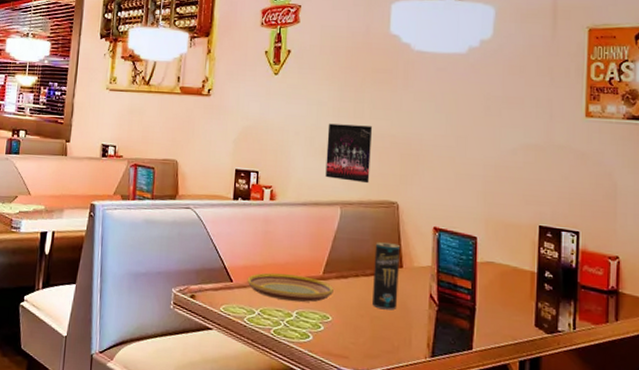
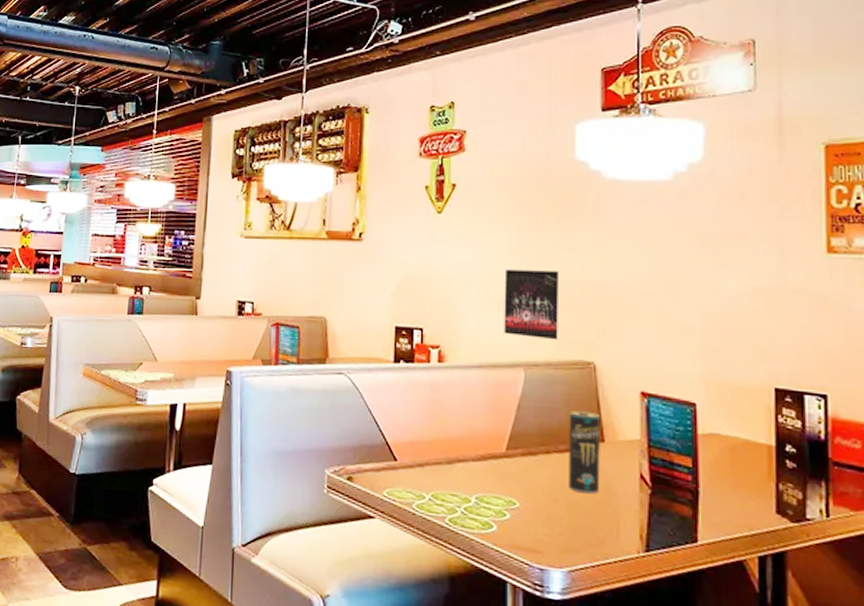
plate: present [247,272,334,303] -> none [414,449,520,485]

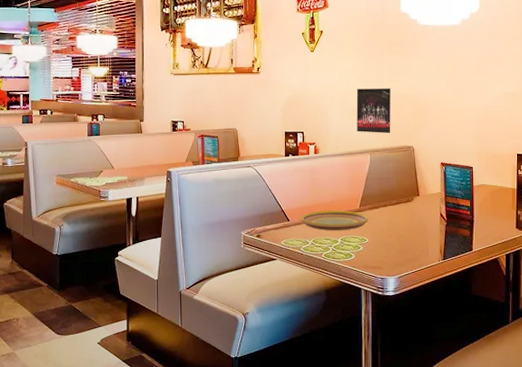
plate: none [414,449,520,485] -> present [301,210,368,231]
beverage can: present [569,411,600,494] -> none [398,178,417,229]

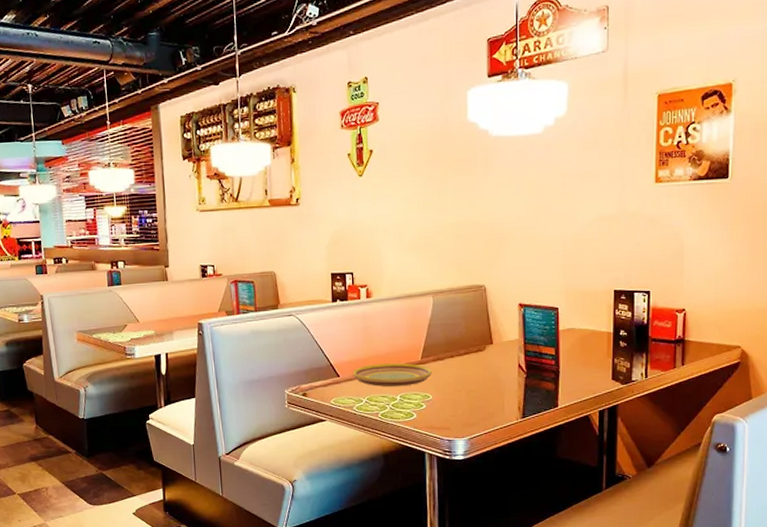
album cover: present [356,88,391,134] -> none [415,216,458,271]

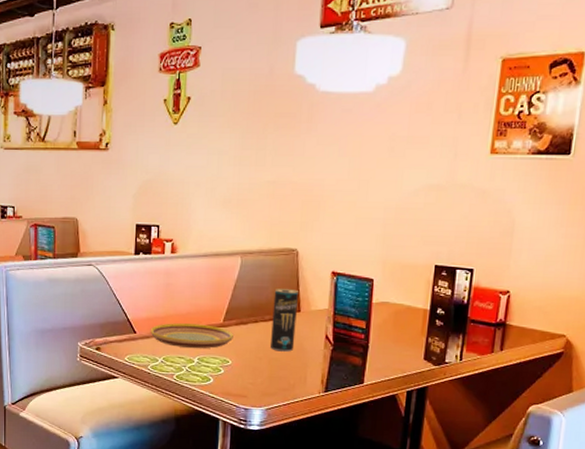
beverage can: none [466,323,490,383] -> present [271,289,298,352]

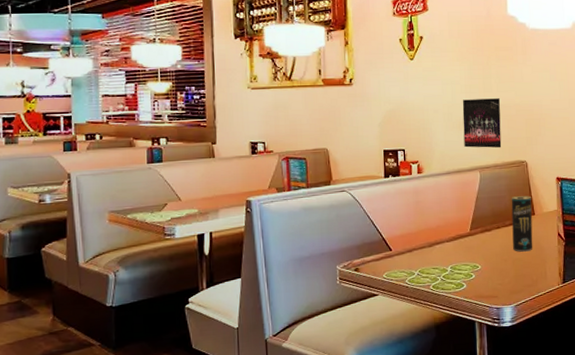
plate: present [150,323,233,349] -> none [404,235,480,259]
album cover: none [226,173,273,232] -> present [462,98,502,148]

